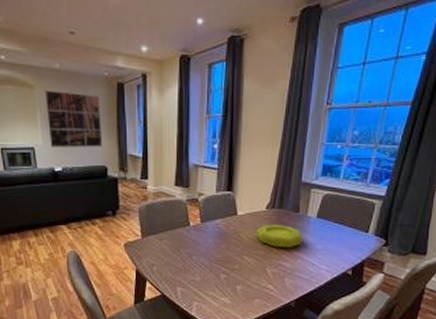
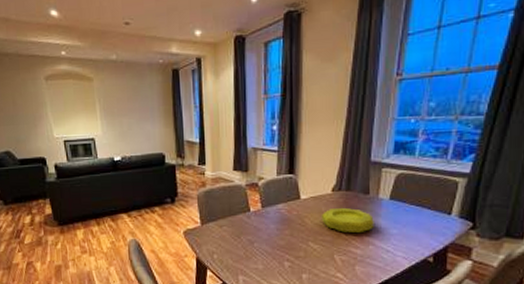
wall art: present [45,90,102,147] -> none [103,81,159,137]

